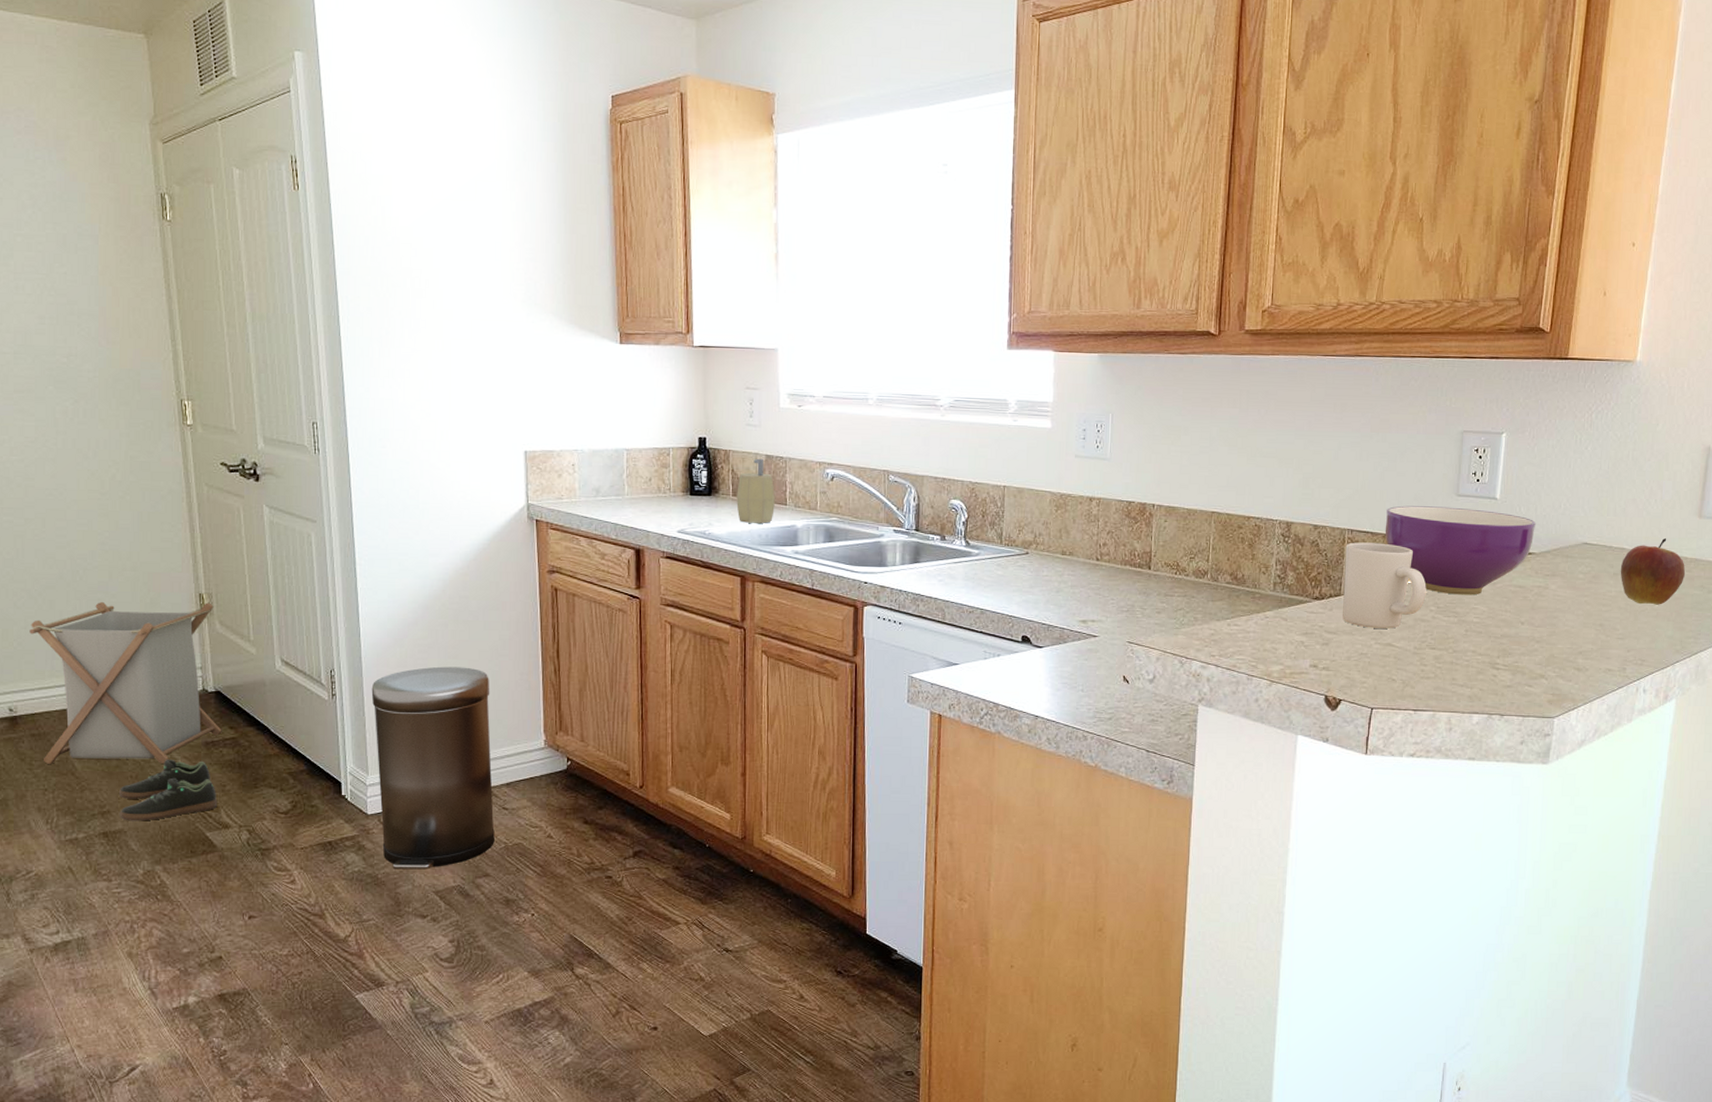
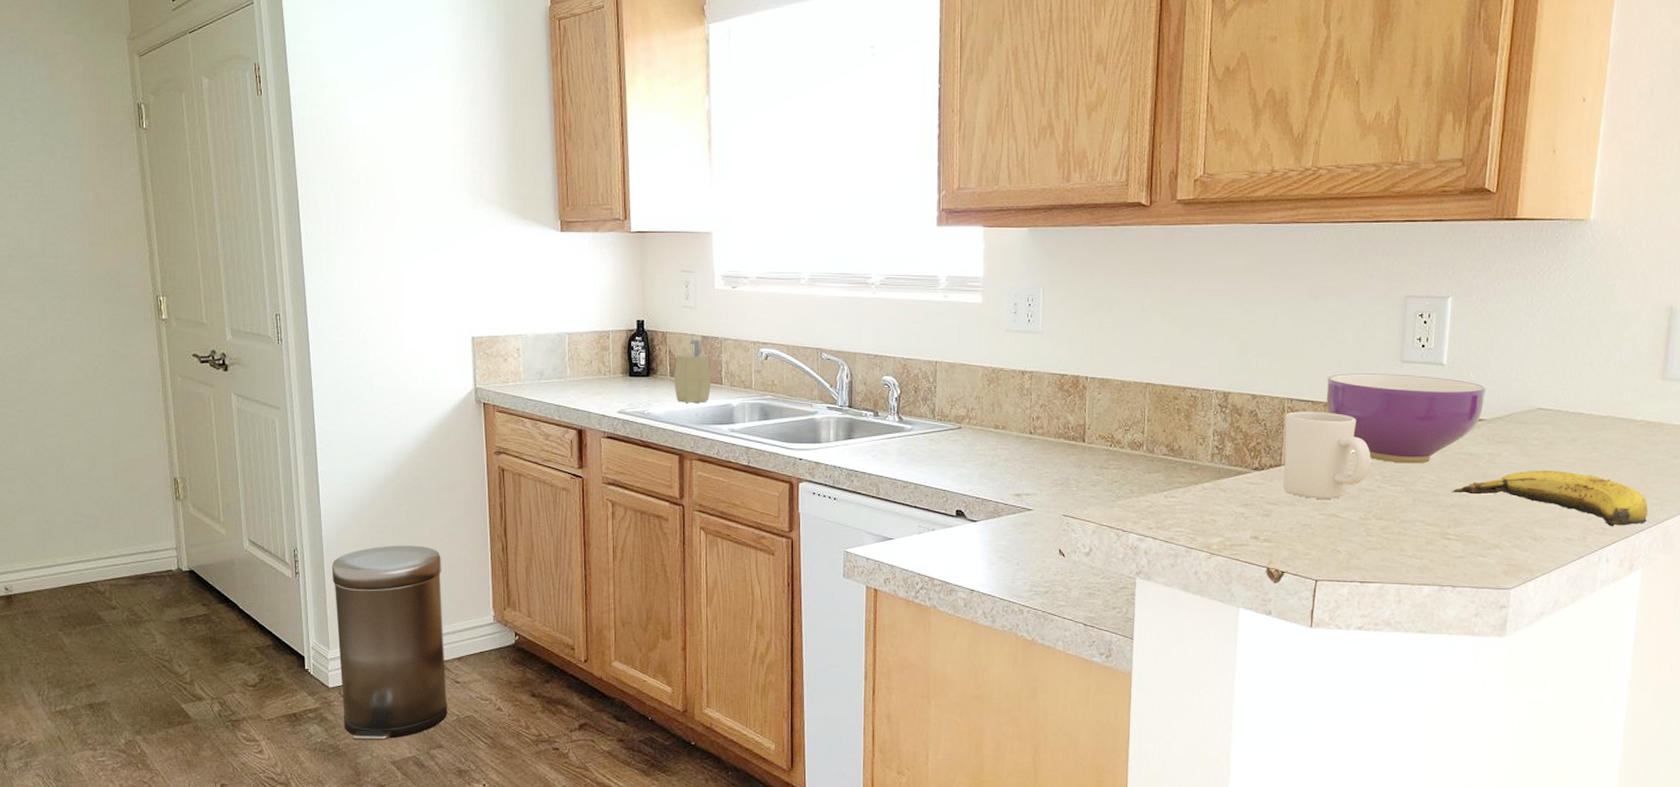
laundry basket: present [29,602,222,765] -> none [23,486,195,640]
shoe: present [118,760,218,821] -> none [102,635,192,694]
banana: none [1501,603,1683,659] -> present [1451,470,1648,527]
fruit: present [1620,538,1686,605] -> none [1578,402,1649,471]

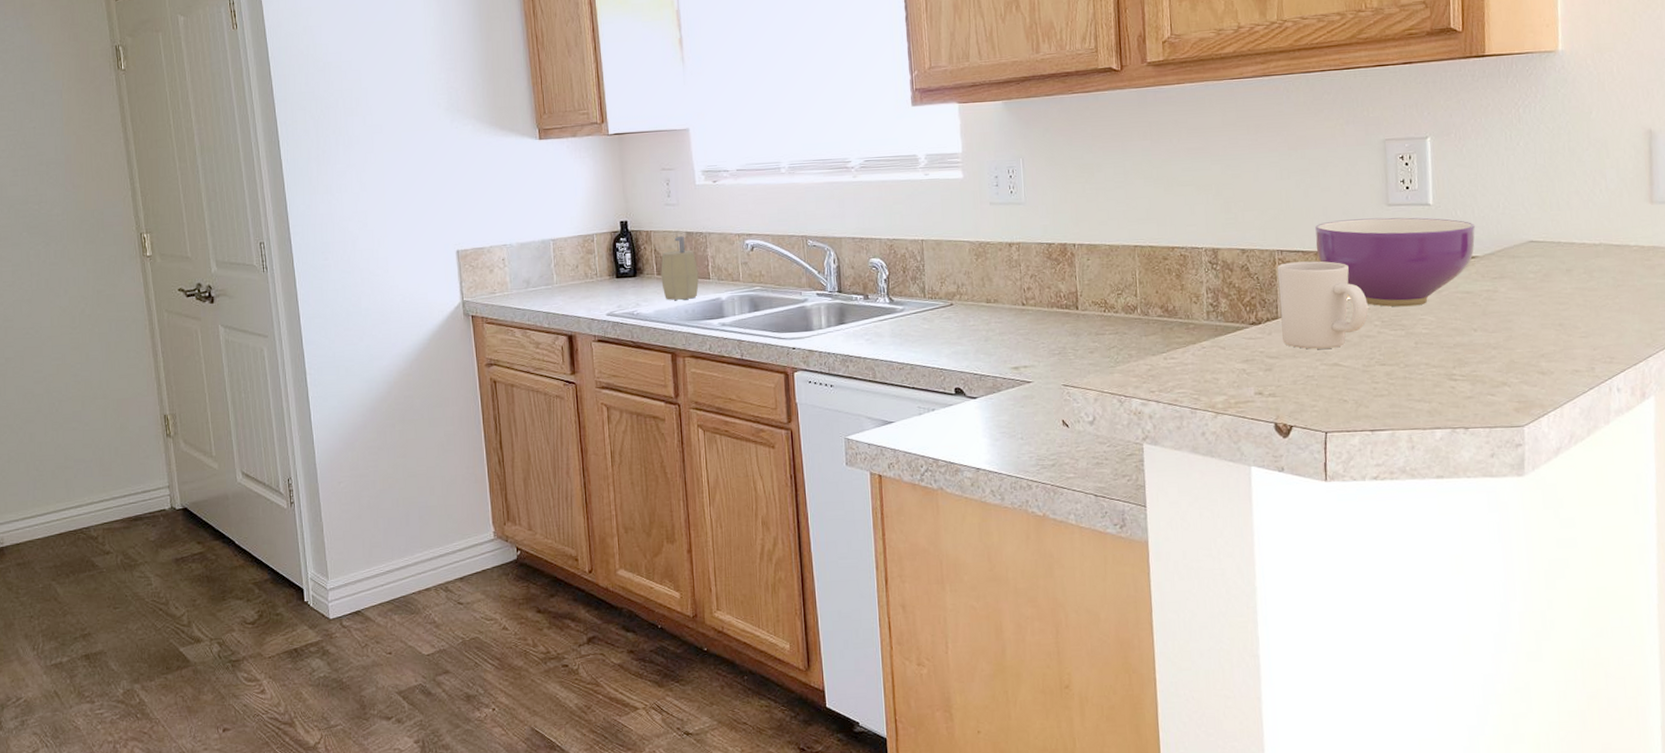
pedal bin: present [331,545,447,741] -> none [327,465,452,672]
banana: present [1451,470,1648,527] -> none [1452,302,1654,355]

